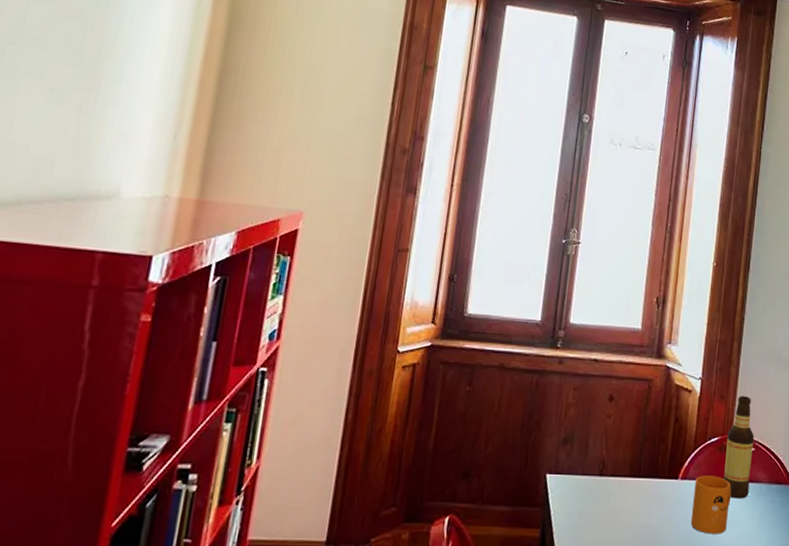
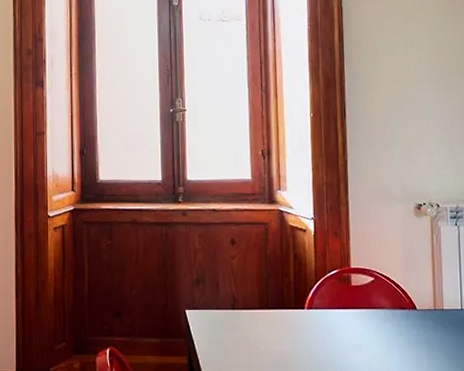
mug: present [690,475,732,534] -> none [321,304,358,357]
bottle: present [724,396,754,499] -> none [346,231,374,324]

